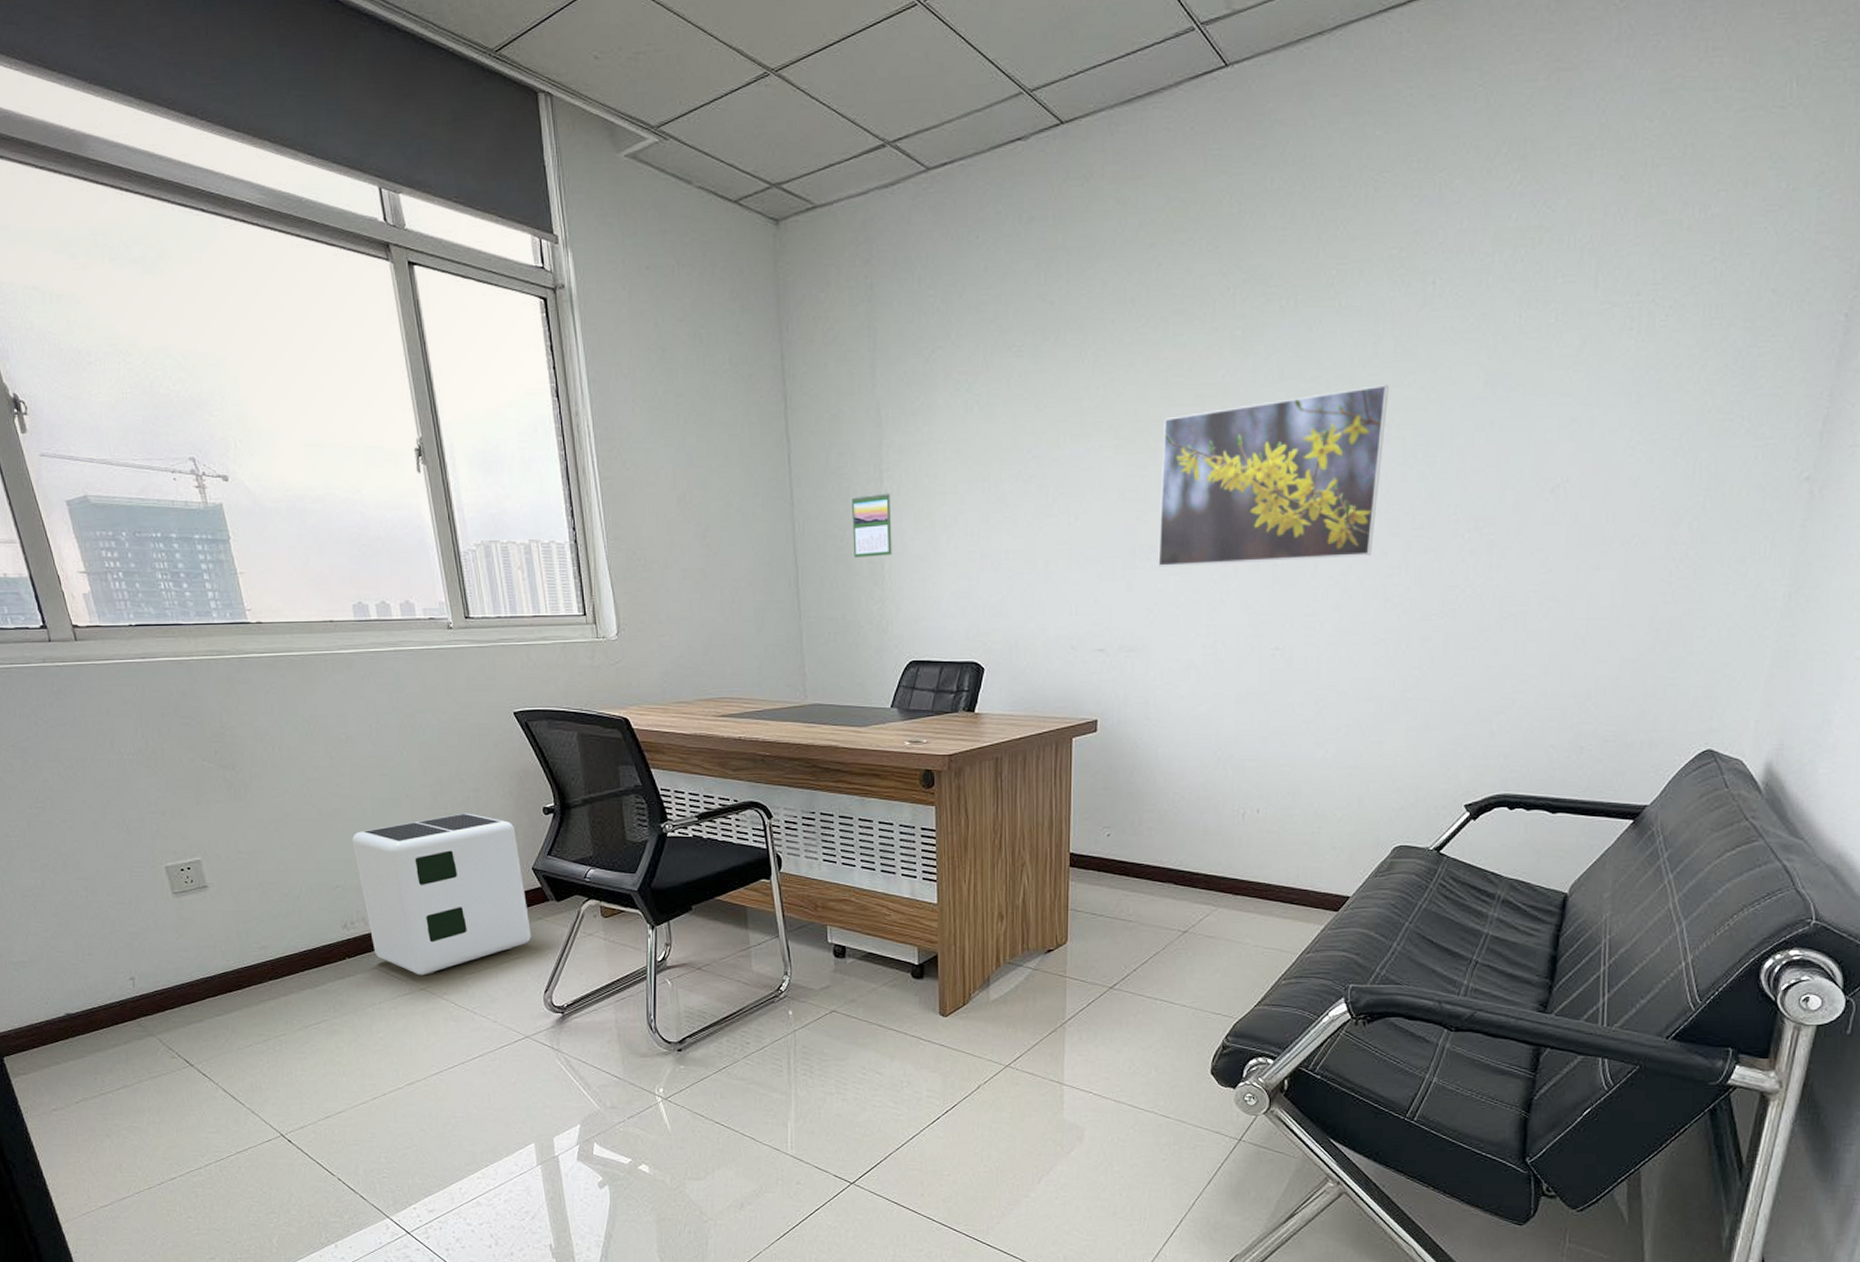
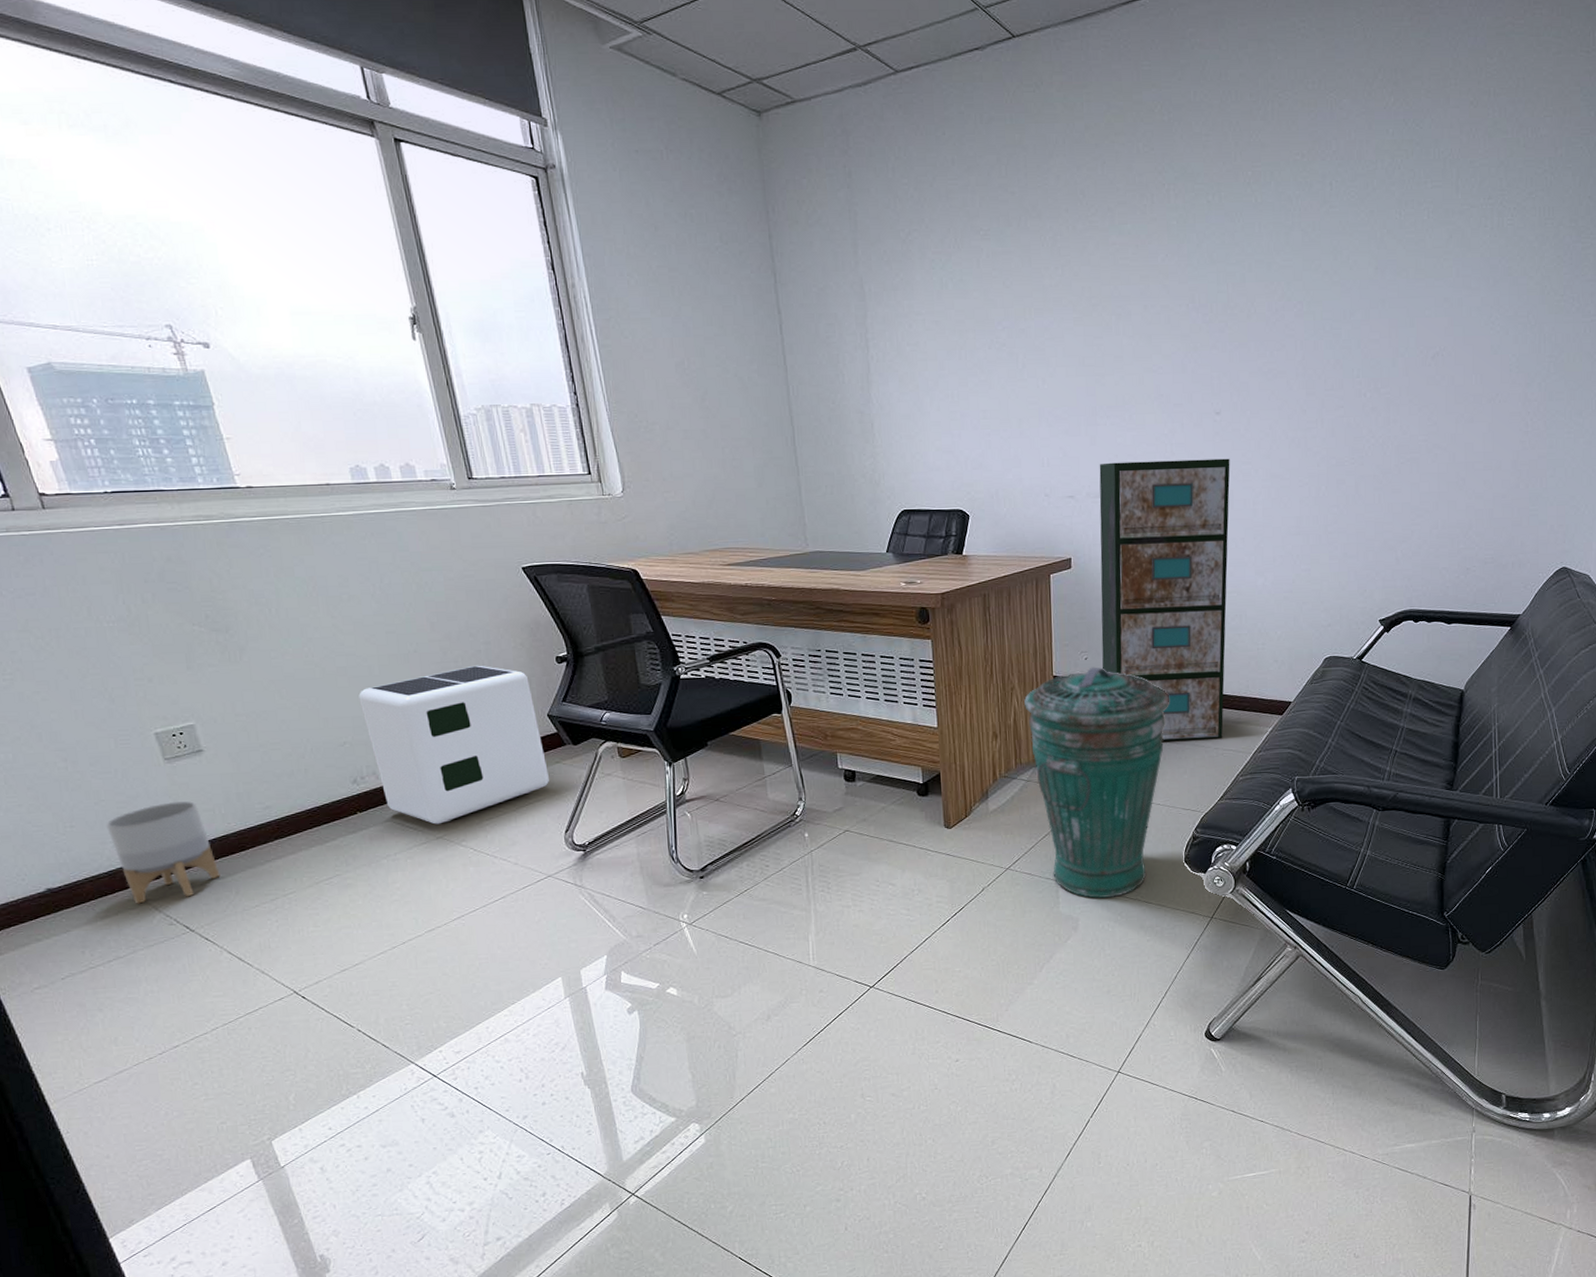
planter: none [119,935,219,1035] -> present [106,800,220,904]
calendar: present [852,492,892,558] -> none [841,359,881,418]
trash can: none [1036,845,1204,1107] -> present [1024,667,1170,898]
filing cabinet: none [1127,609,1291,934] -> present [1099,458,1230,741]
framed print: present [1158,384,1390,567] -> none [1115,268,1300,424]

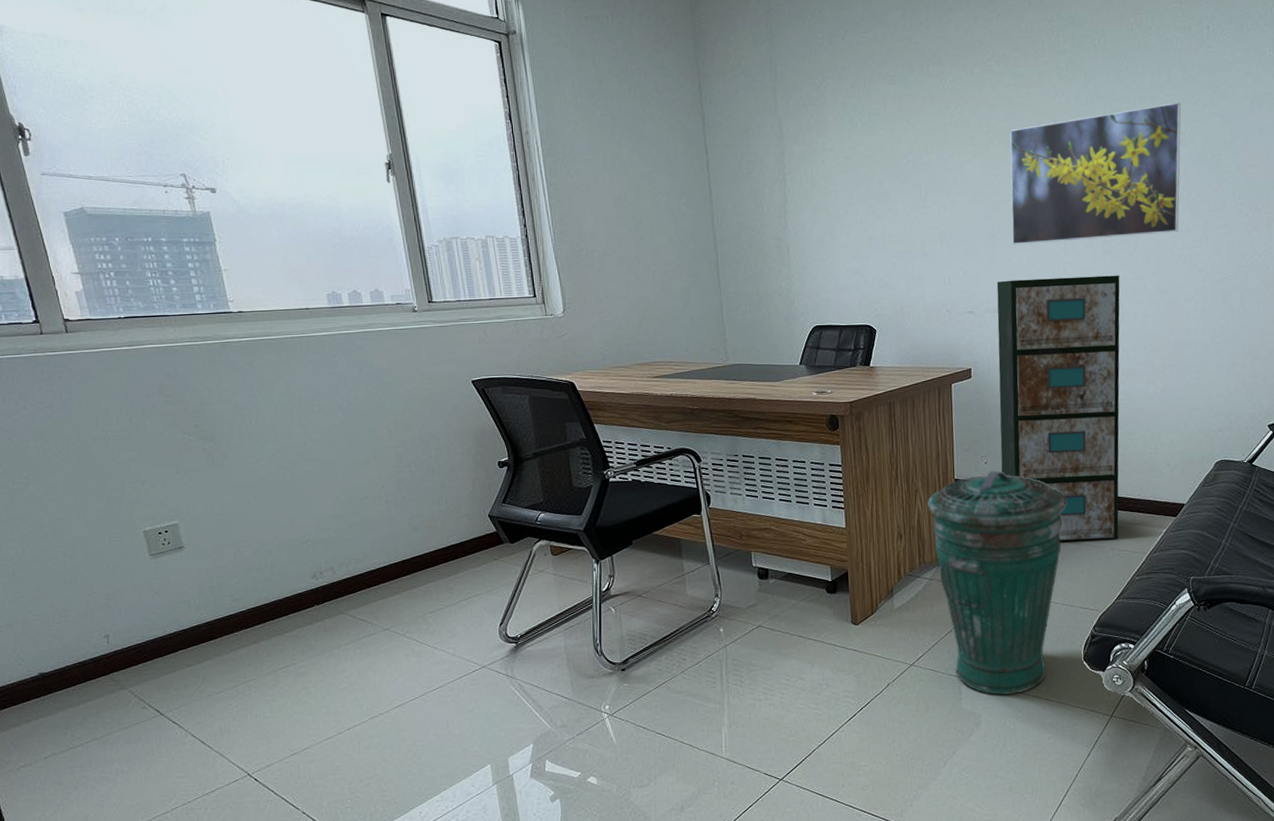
planter: present [106,800,220,904] -> none [95,593,191,689]
air purifier: present [358,665,549,825] -> none [322,469,487,617]
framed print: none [1115,268,1300,424] -> present [1010,102,1181,245]

